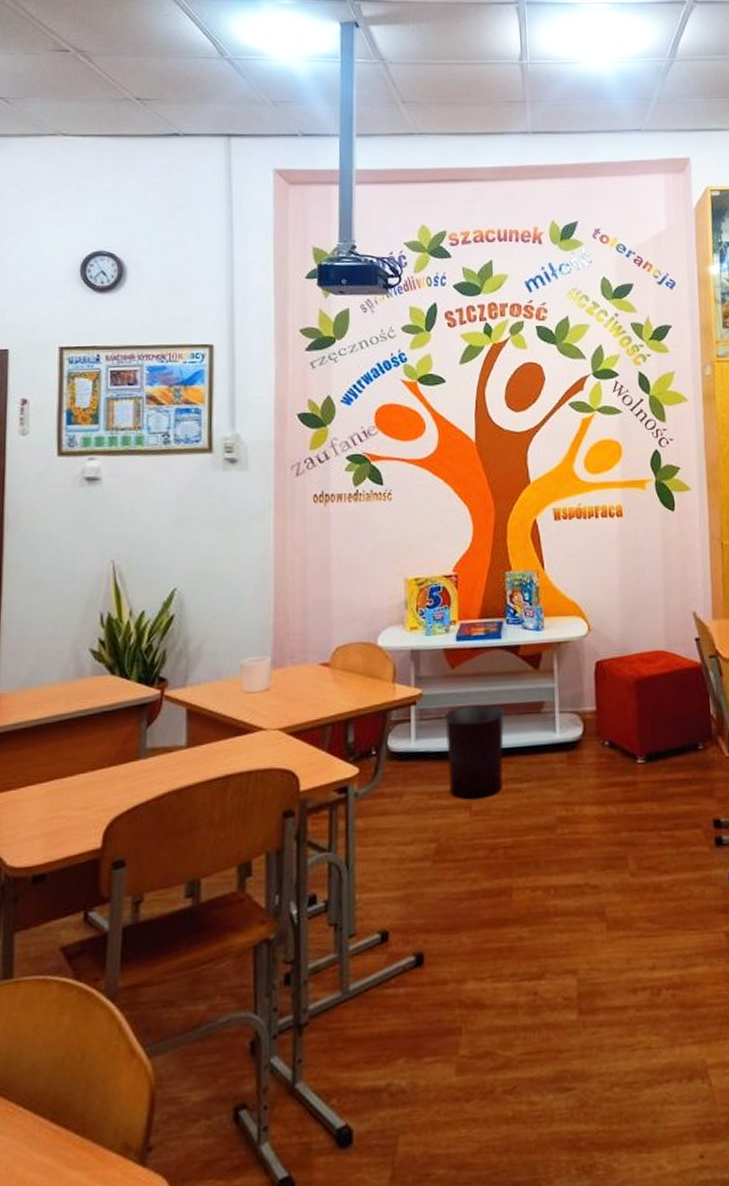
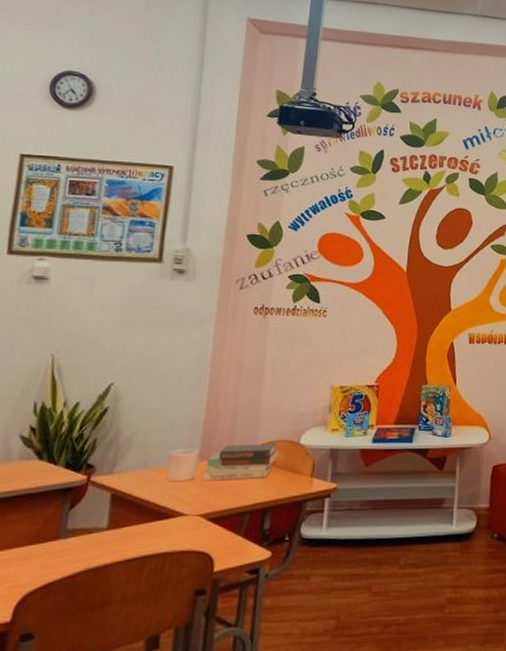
books: none [278,646,356,692] -> present [202,443,279,481]
waste bin: present [443,704,506,800] -> none [353,499,410,582]

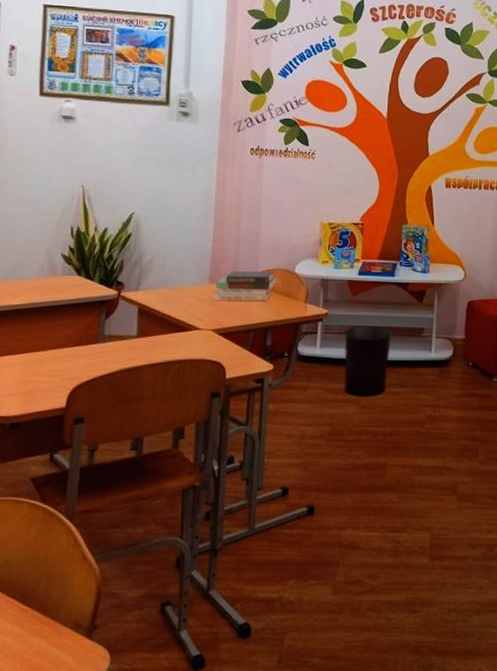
mug: present [166,448,200,482] -> none [183,271,209,301]
waste bin: none [353,499,410,582] -> present [343,325,393,397]

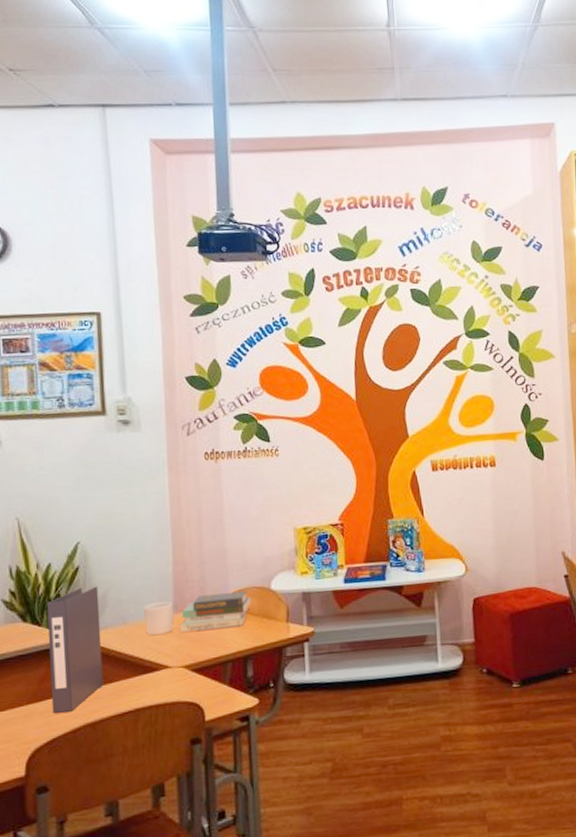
binder: none [94,252,146,357] -> present [47,586,104,713]
mug: none [183,271,209,301] -> present [144,601,175,636]
waste bin: present [343,325,393,397] -> none [334,639,392,724]

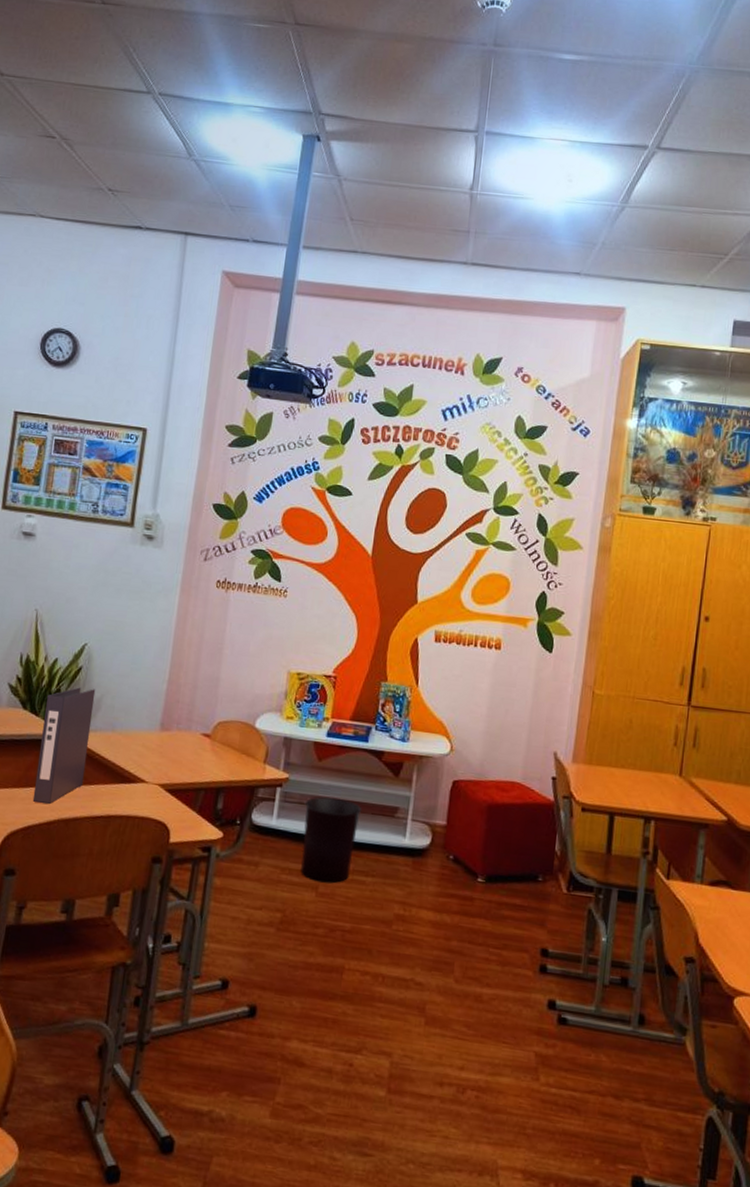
mug: present [144,601,175,636] -> none [130,716,161,750]
books: present [180,590,252,633] -> none [162,719,235,757]
waste bin: none [334,639,392,724] -> present [301,797,362,883]

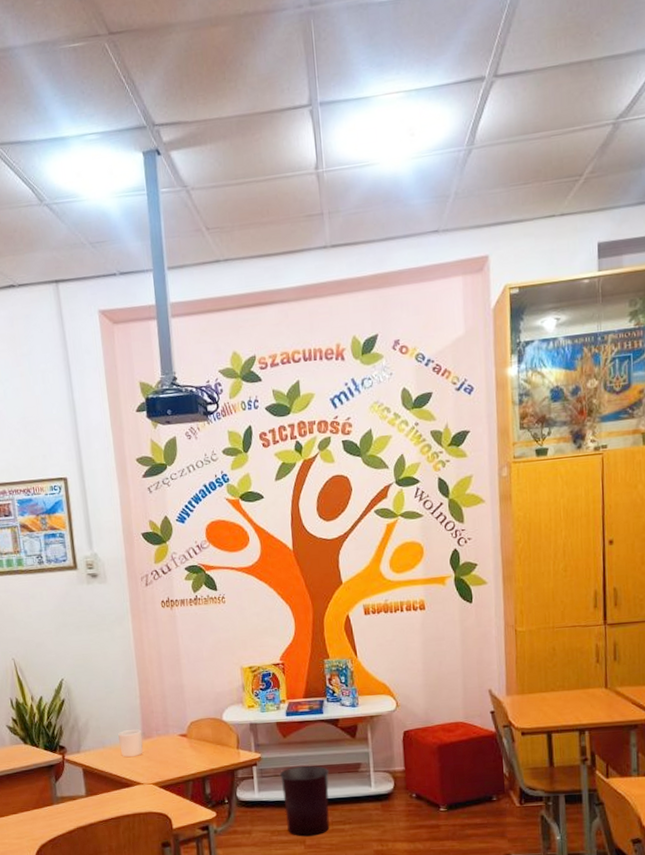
binder: present [32,687,96,804] -> none [42,716,91,817]
mug: none [130,716,161,750] -> present [118,729,144,758]

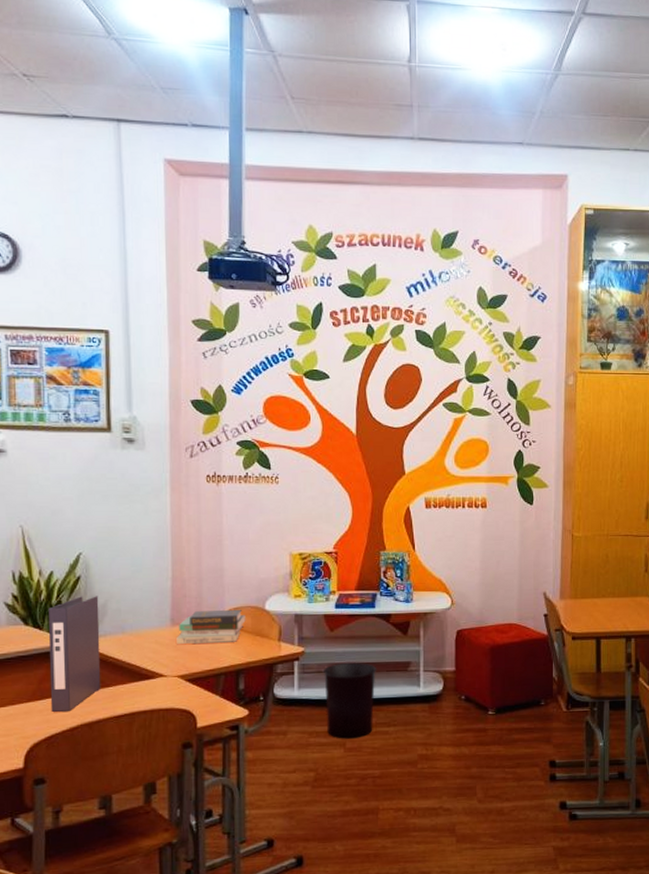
binder: none [42,716,91,817] -> present [49,596,101,712]
mug: present [118,729,144,758] -> none [142,614,171,646]
books: none [149,721,207,756] -> present [177,609,246,645]

